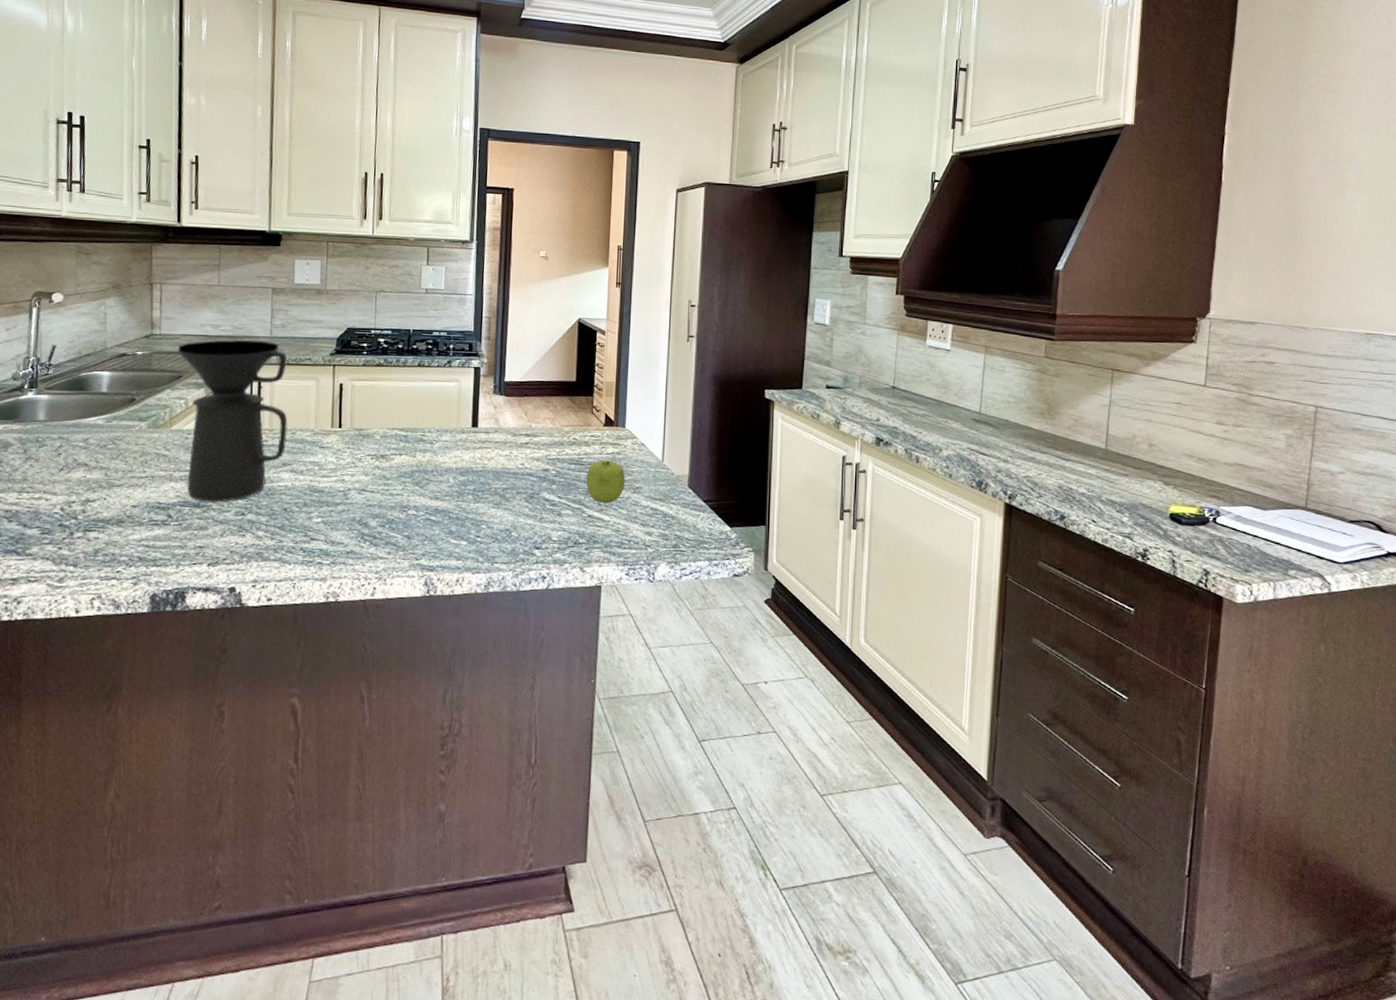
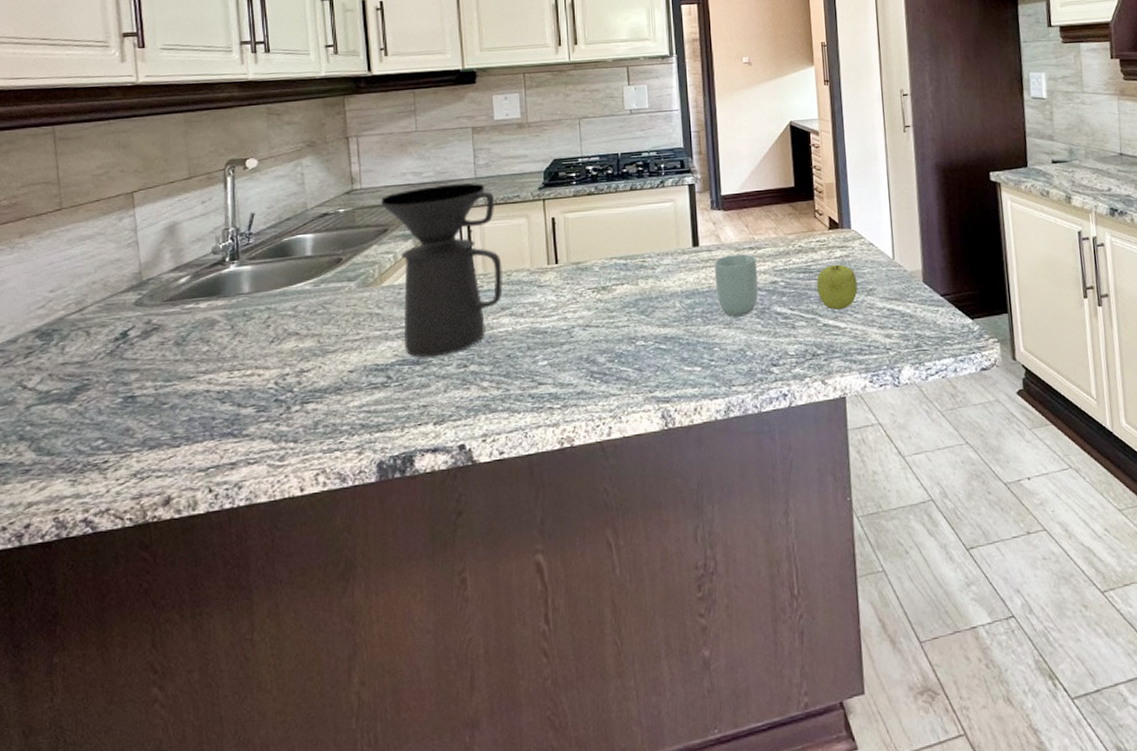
cup: none [489,439,531,498] -> present [714,254,758,316]

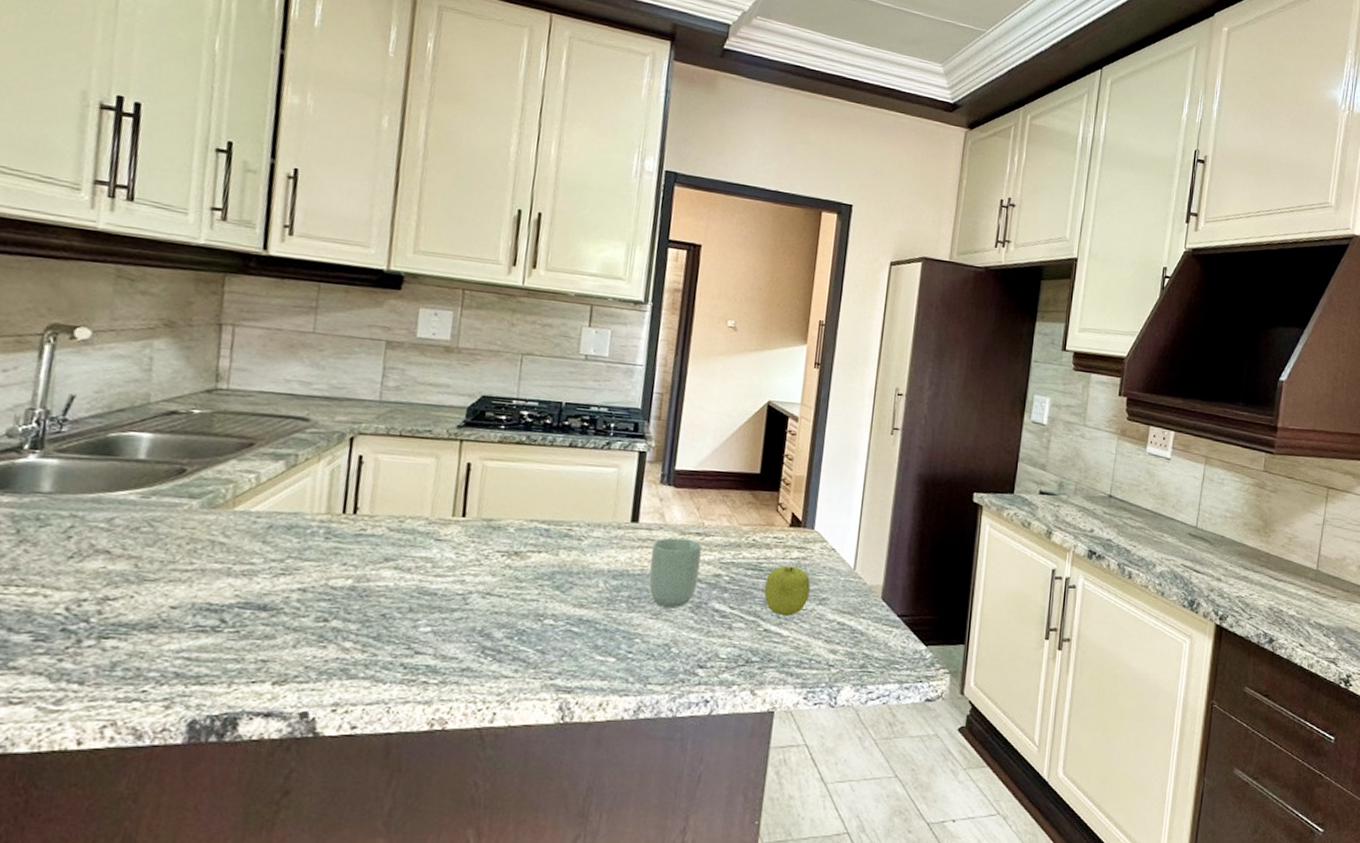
coffee maker: present [381,183,503,358] -> none [250,400,400,605]

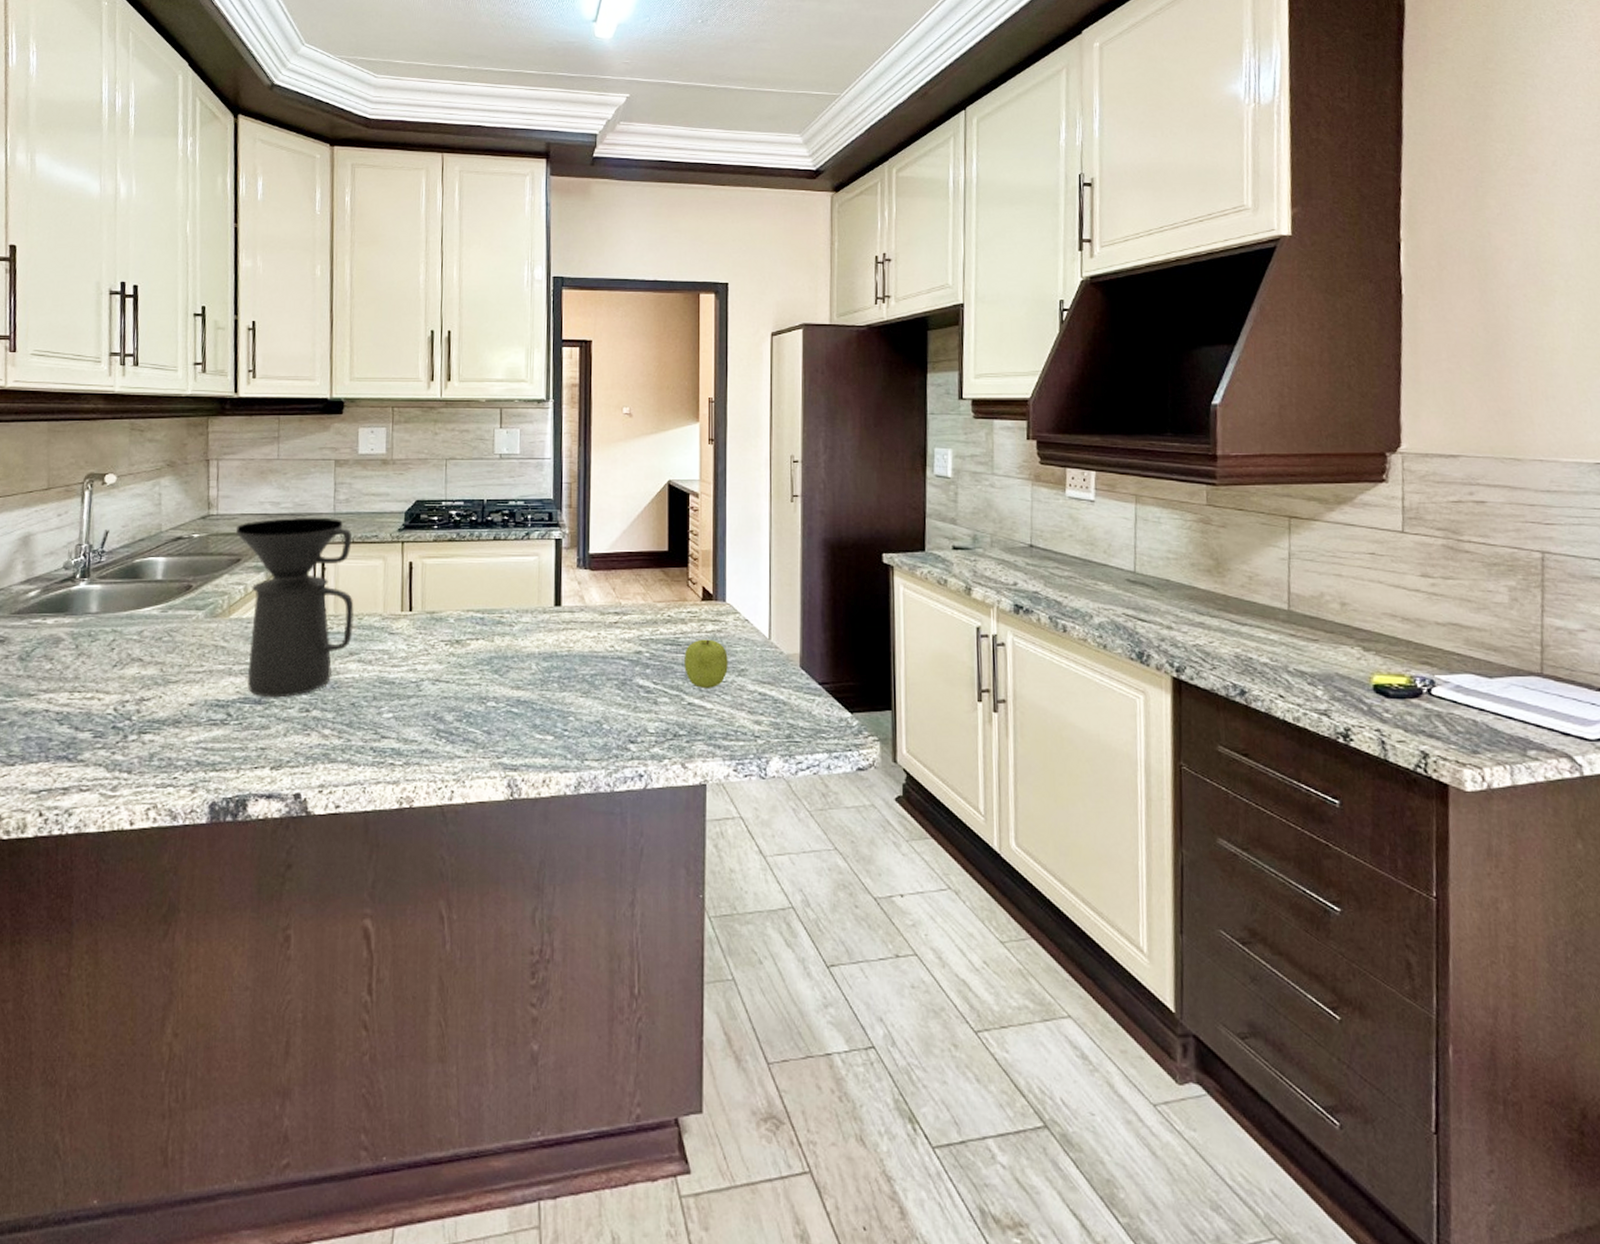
coffee maker: none [250,400,400,605] -> present [236,518,354,698]
cup: present [648,538,702,607] -> none [575,619,621,685]

